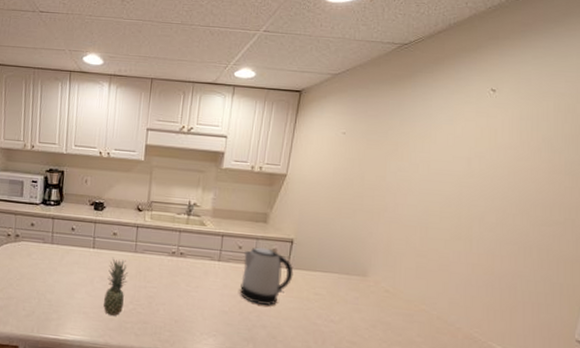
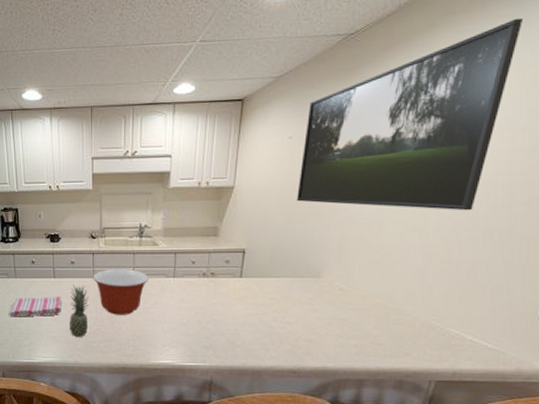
dish towel: none [39,266,99,289] -> present [9,296,61,317]
mixing bowl: none [134,245,193,296] -> present [93,269,149,315]
kettle: present [239,247,294,305] -> none [195,260,247,315]
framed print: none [346,50,558,225] -> present [296,17,523,211]

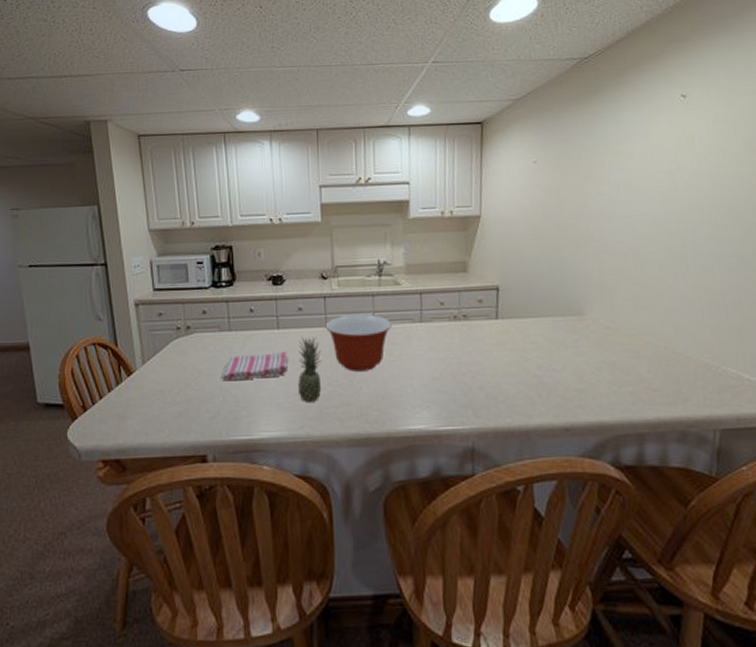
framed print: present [296,17,523,211] -> none [548,46,743,237]

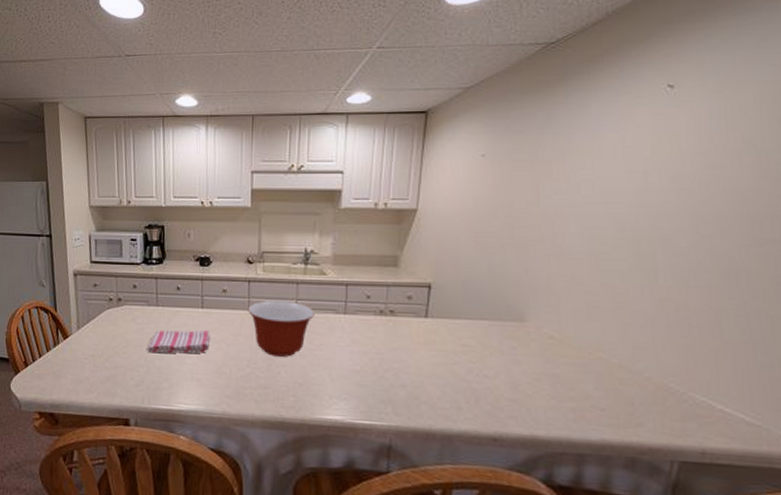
fruit: present [298,336,322,402] -> none [218,318,243,381]

